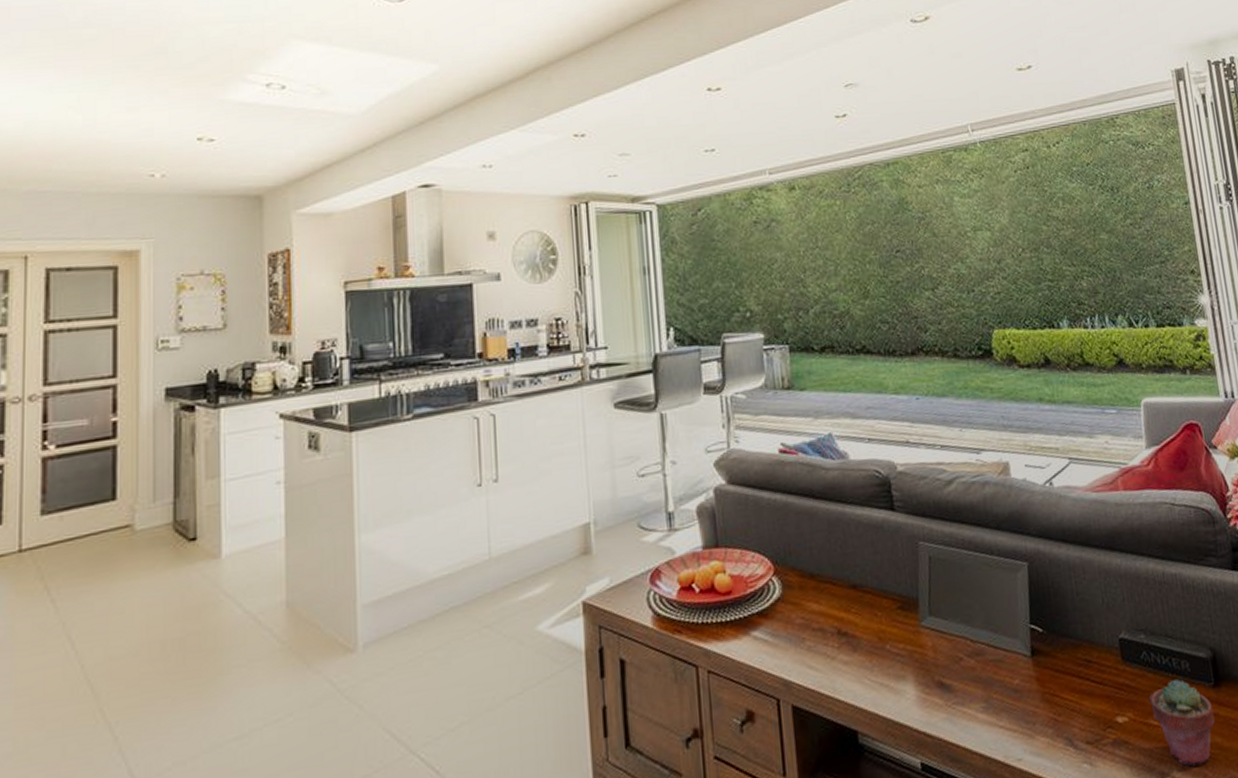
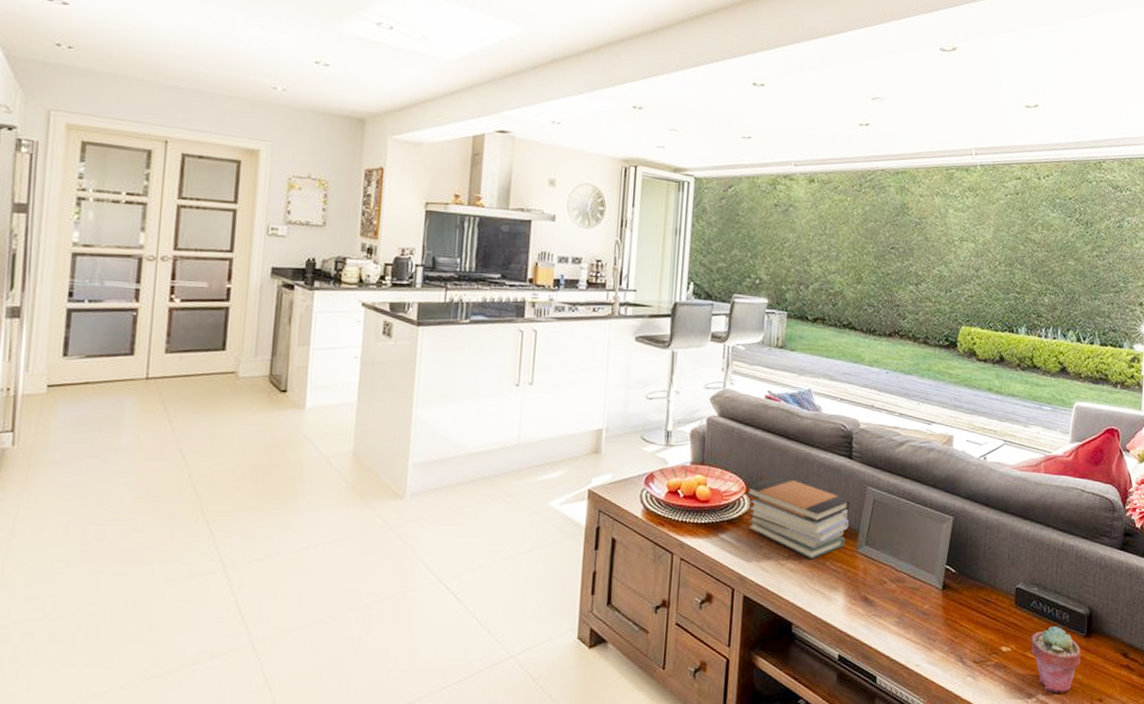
book stack: none [773,544,904,645] -> present [745,475,851,560]

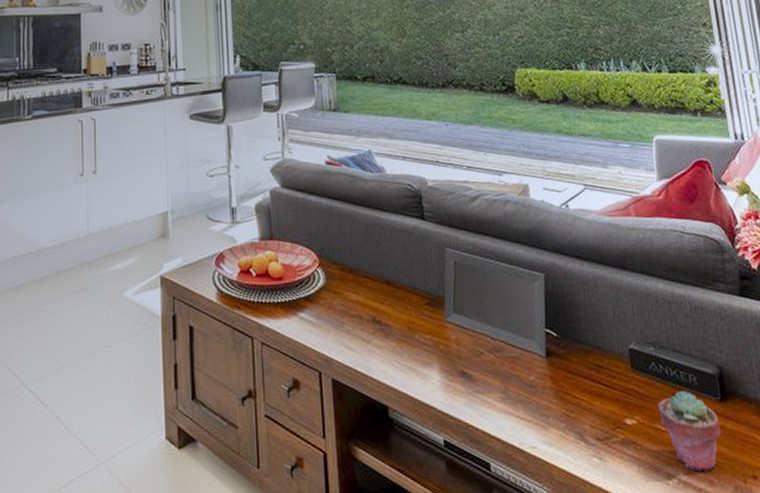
book stack: present [745,475,851,560] -> none [318,244,432,334]

